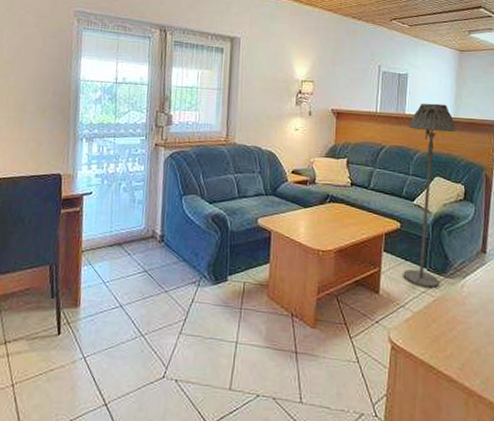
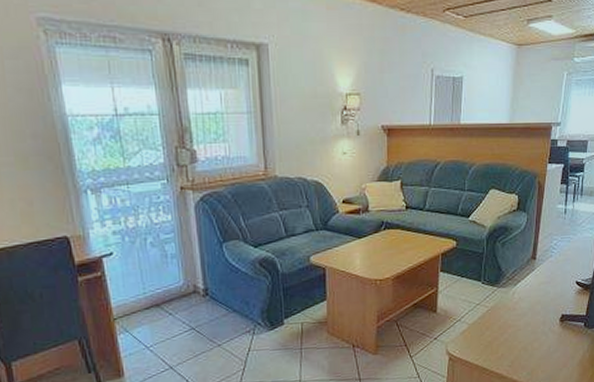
floor lamp: present [403,103,457,288] -> none [459,109,512,300]

